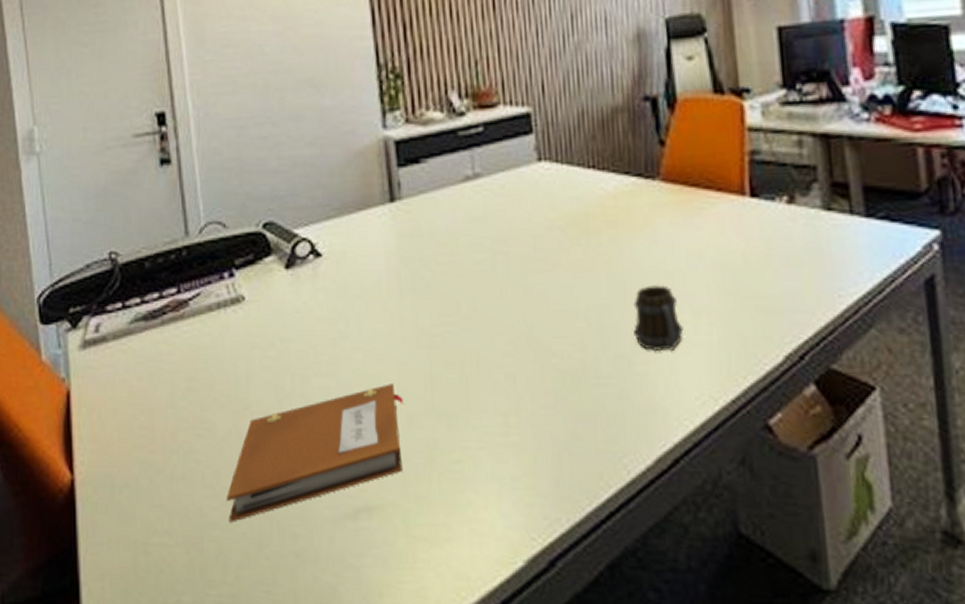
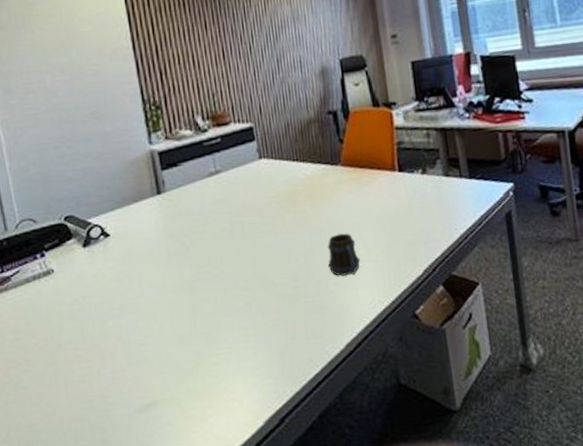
notebook: present [226,384,403,522] -> none [49,317,177,427]

